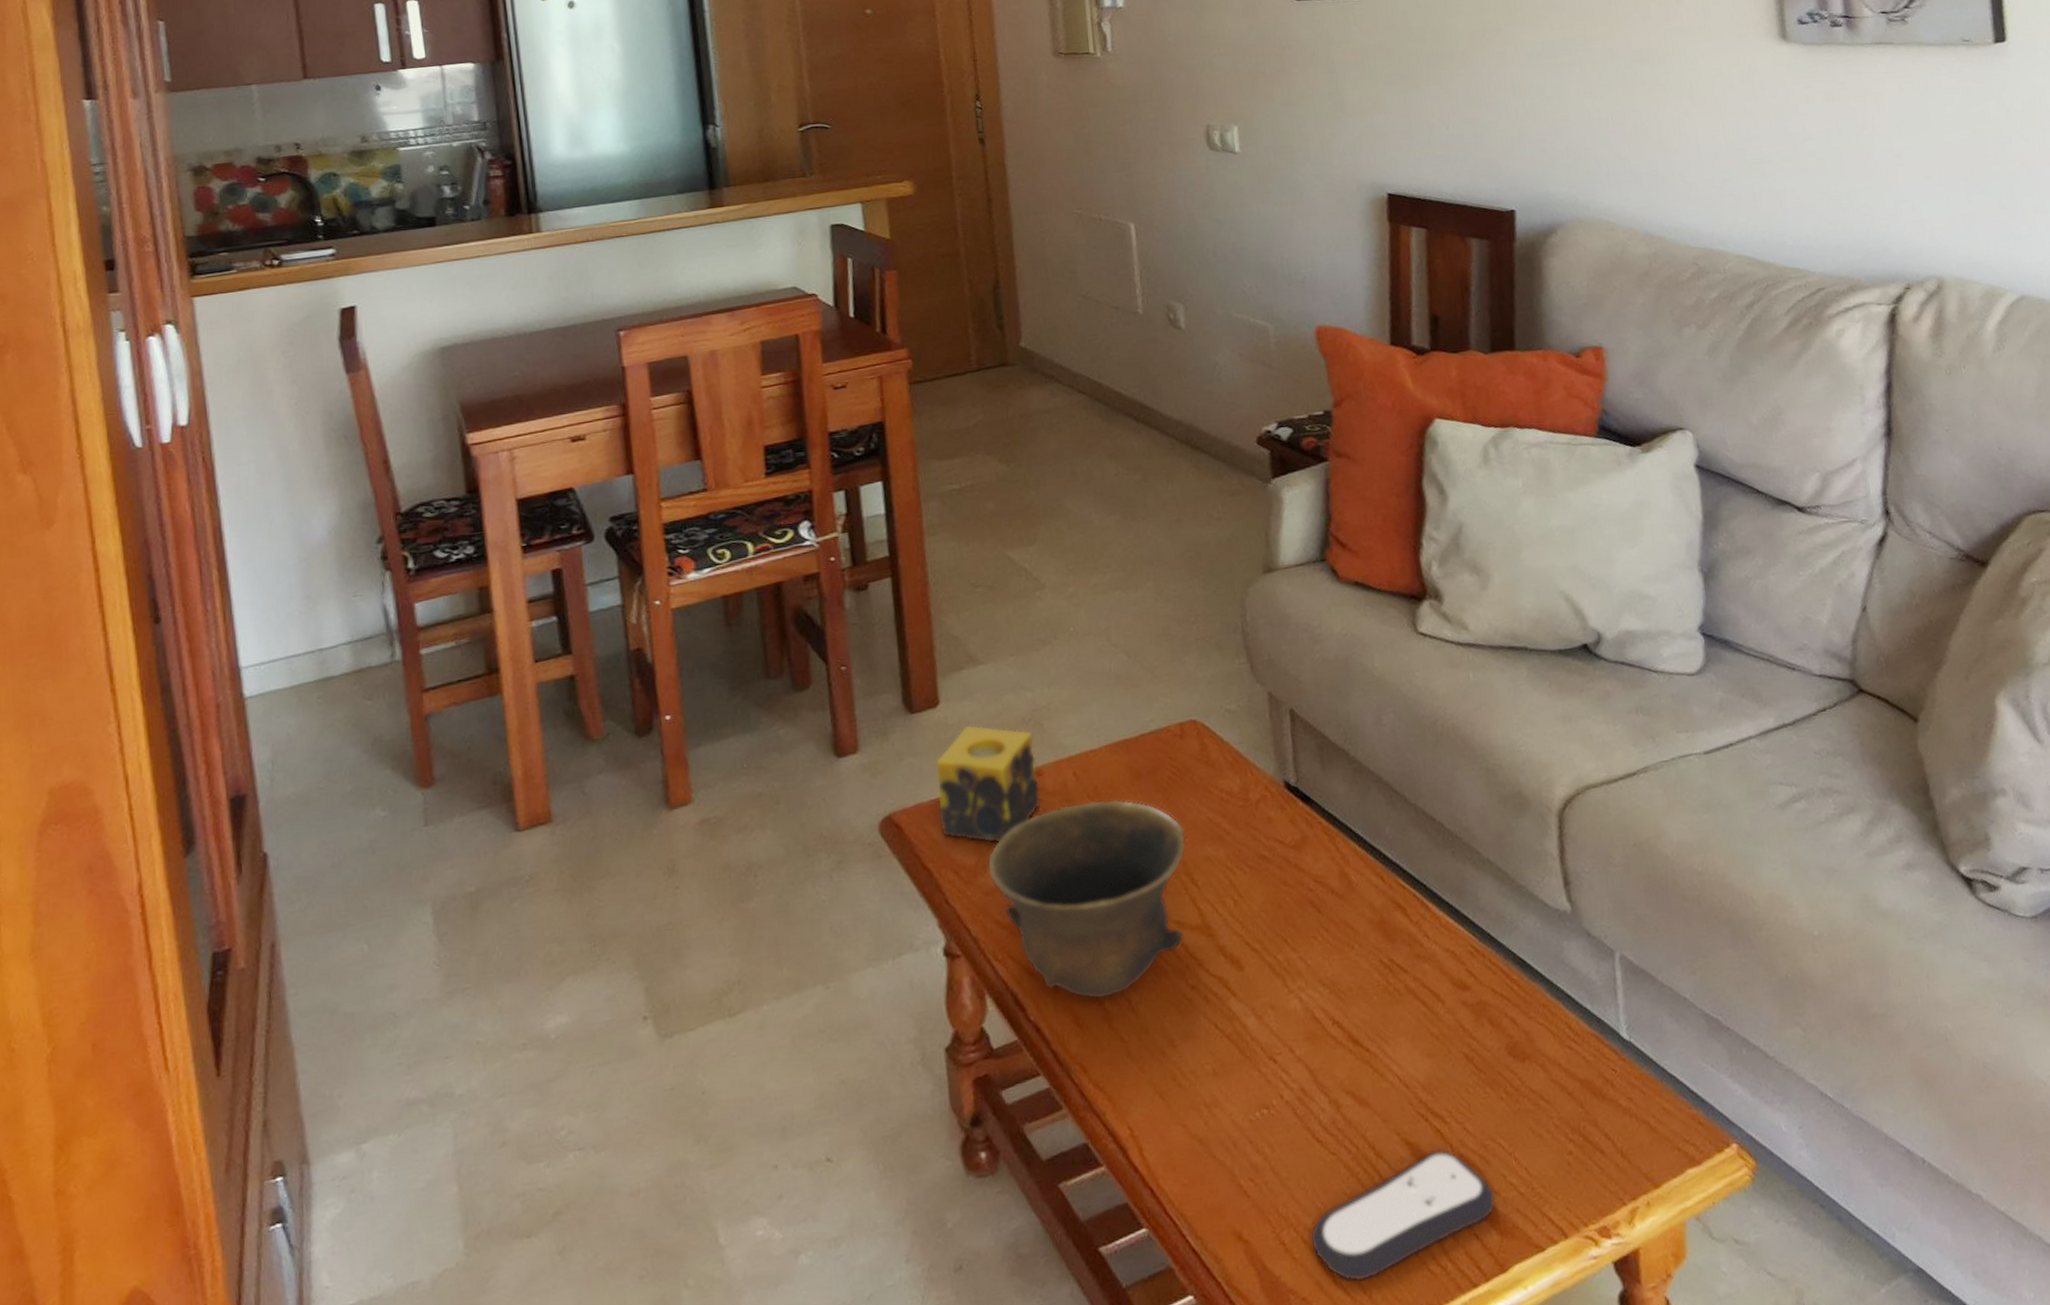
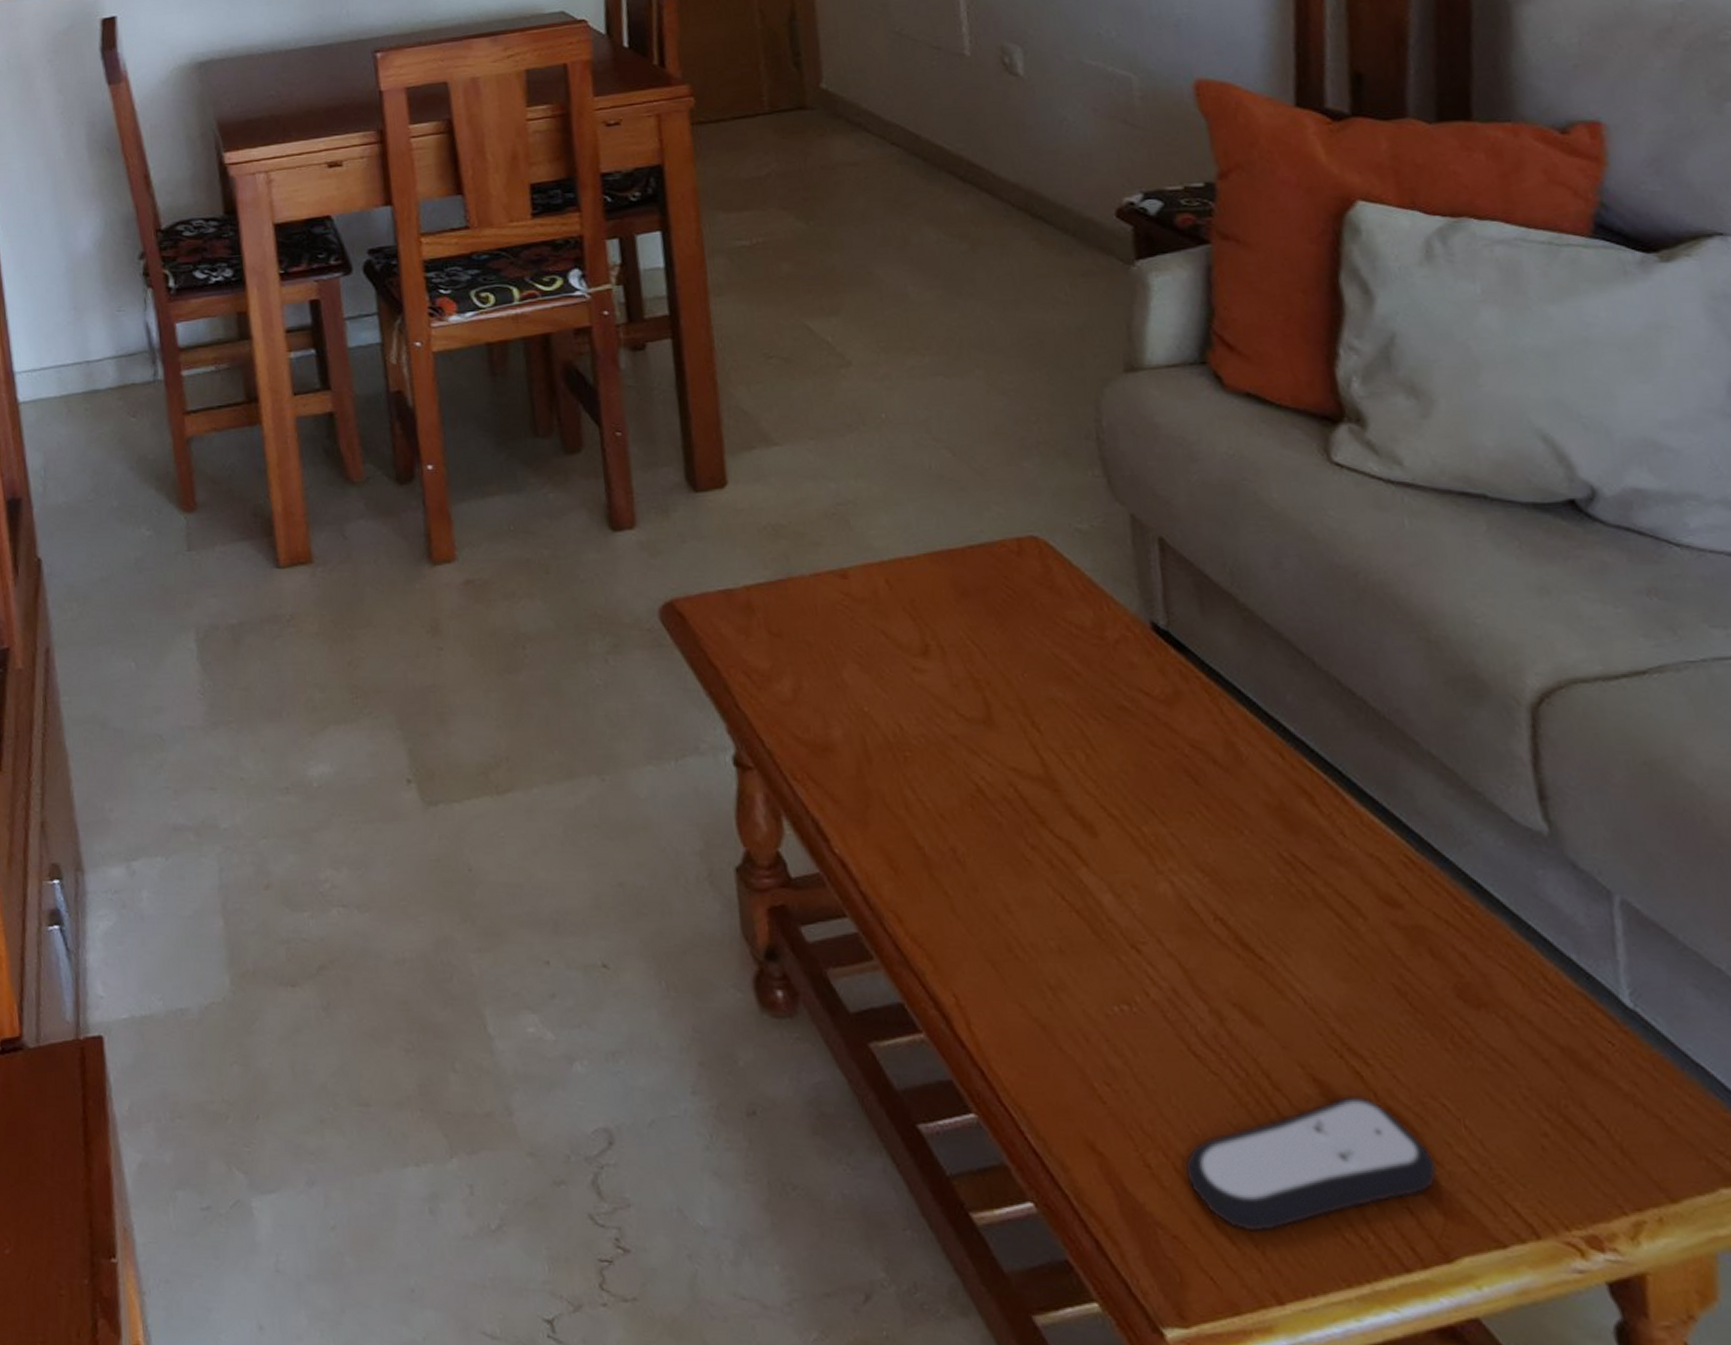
candle: present [935,725,1041,843] -> none [723,512,847,648]
bowl: present [988,799,1186,999] -> none [784,616,1025,842]

